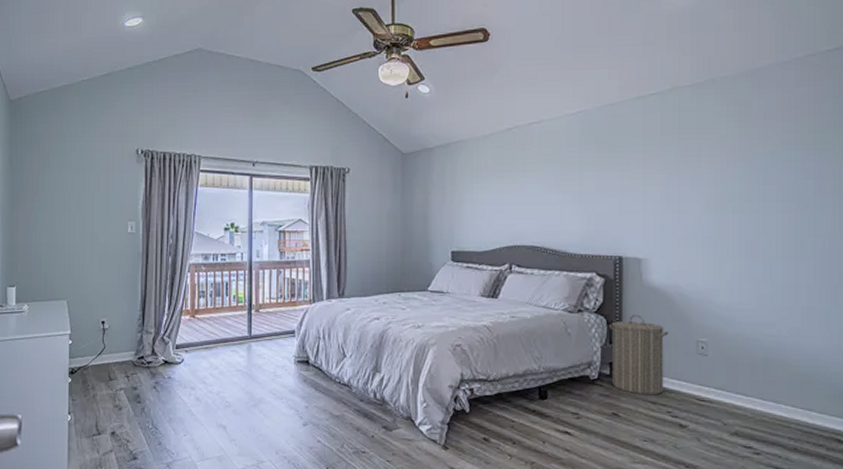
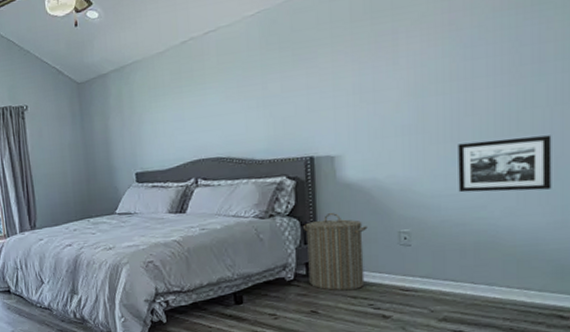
picture frame: none [751,261,831,314] -> present [458,135,552,193]

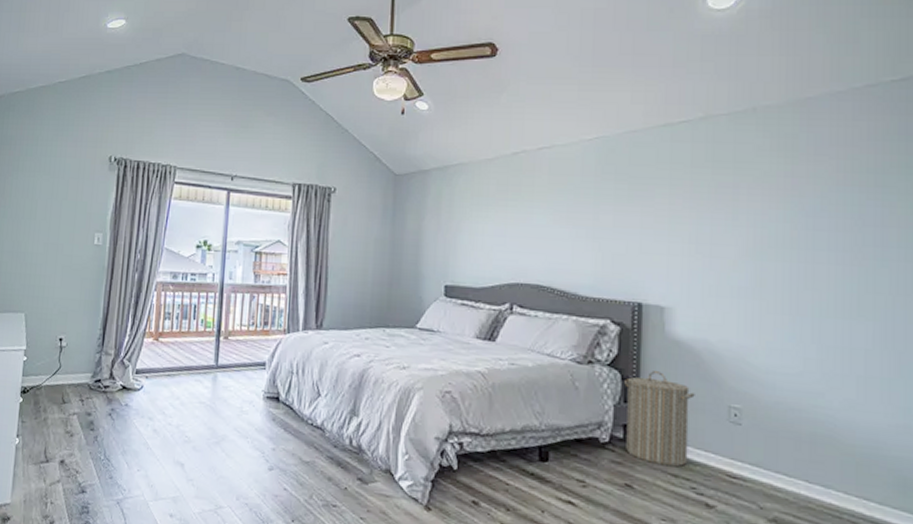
picture frame: present [458,135,552,193] -> none [795,318,894,387]

